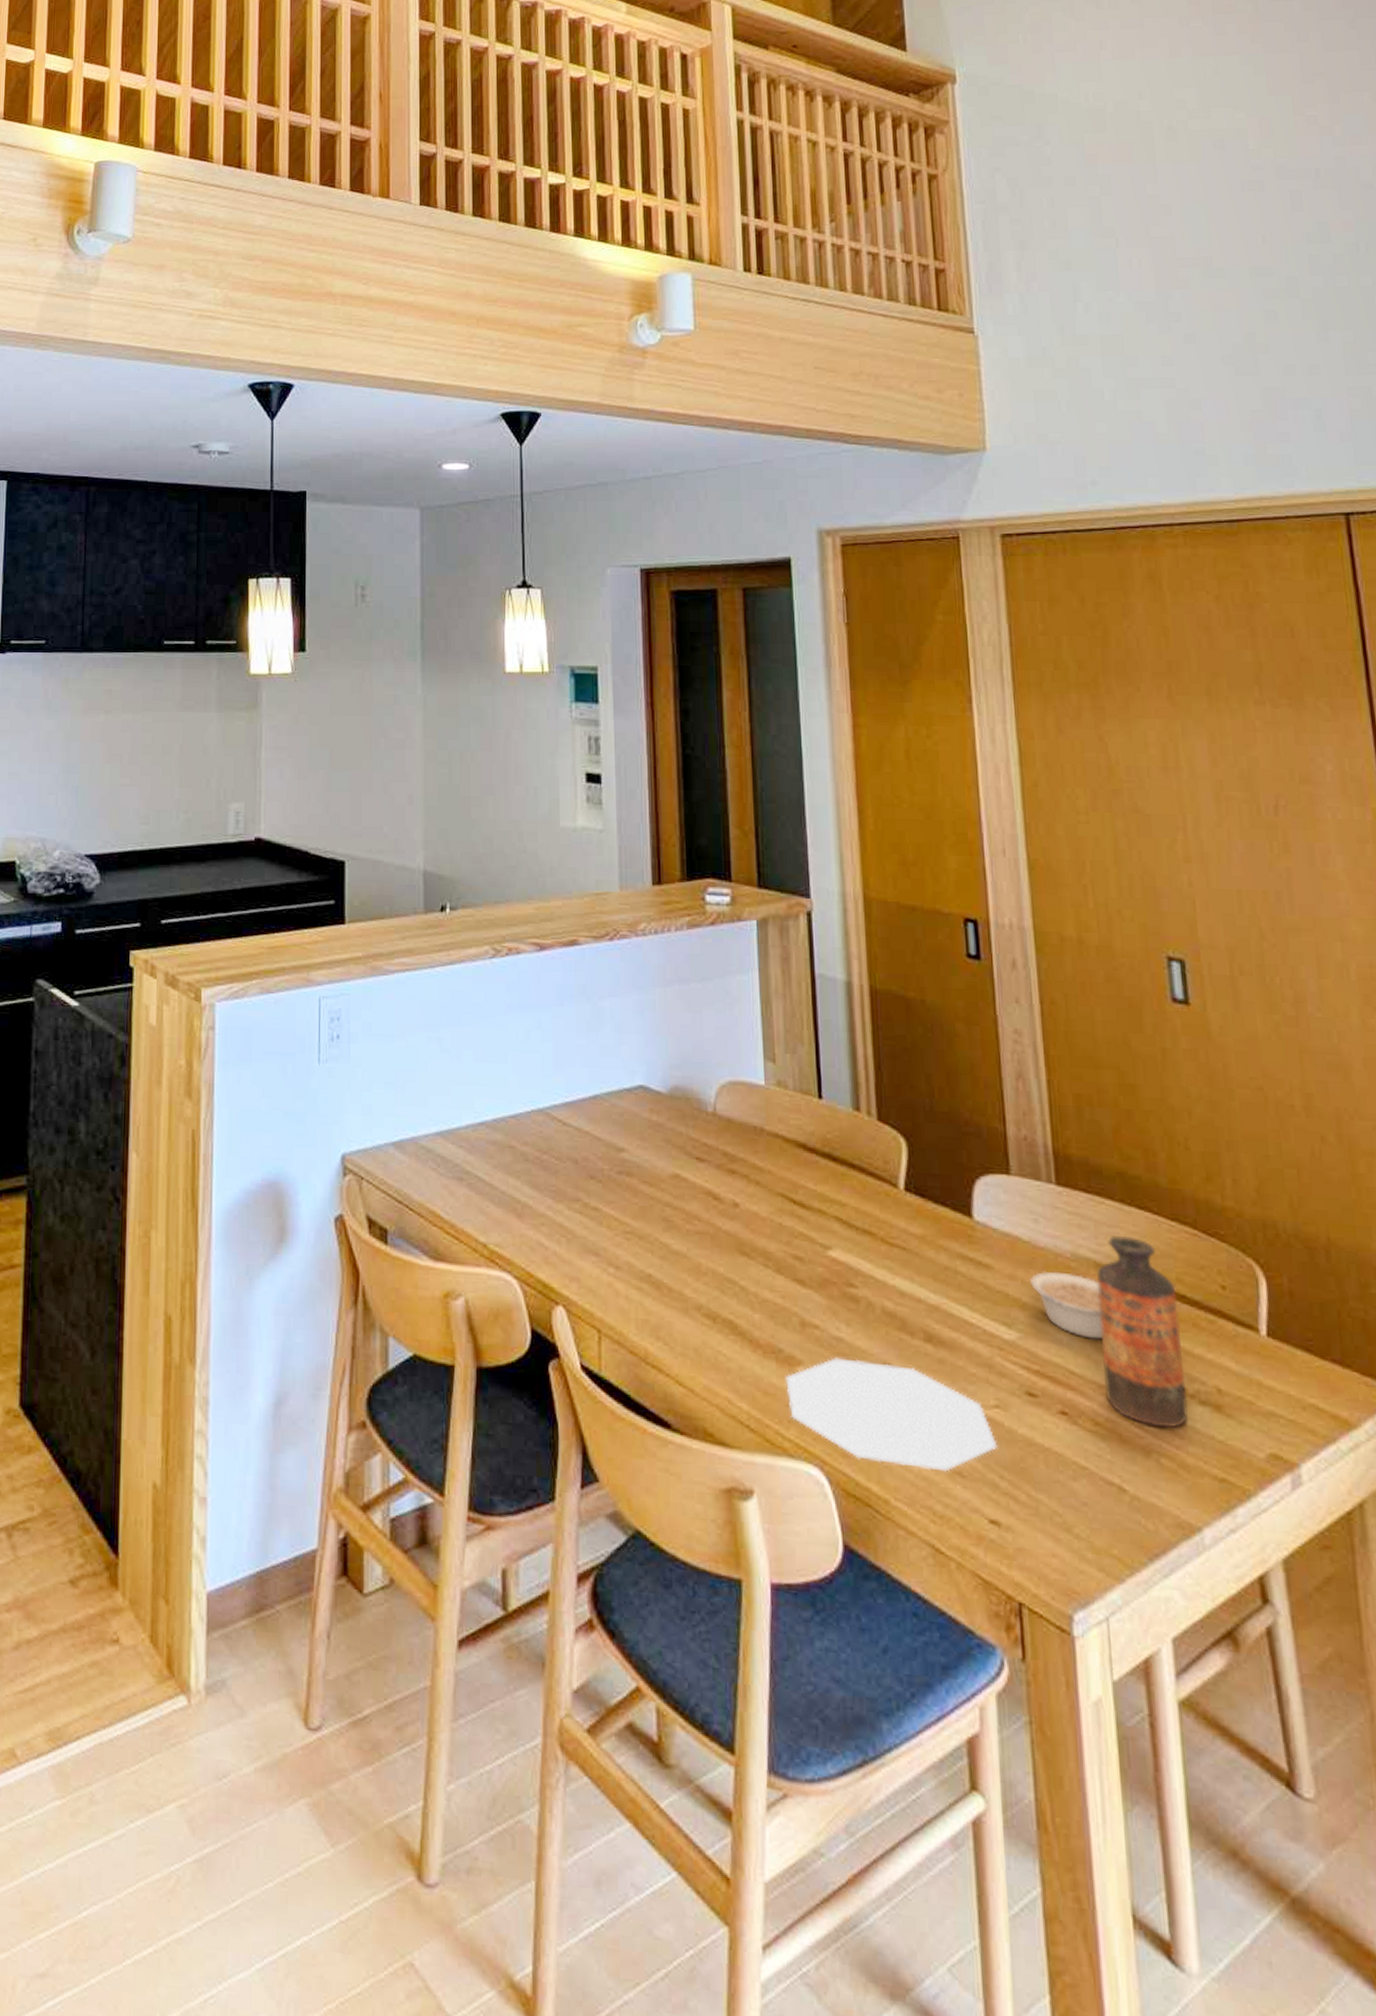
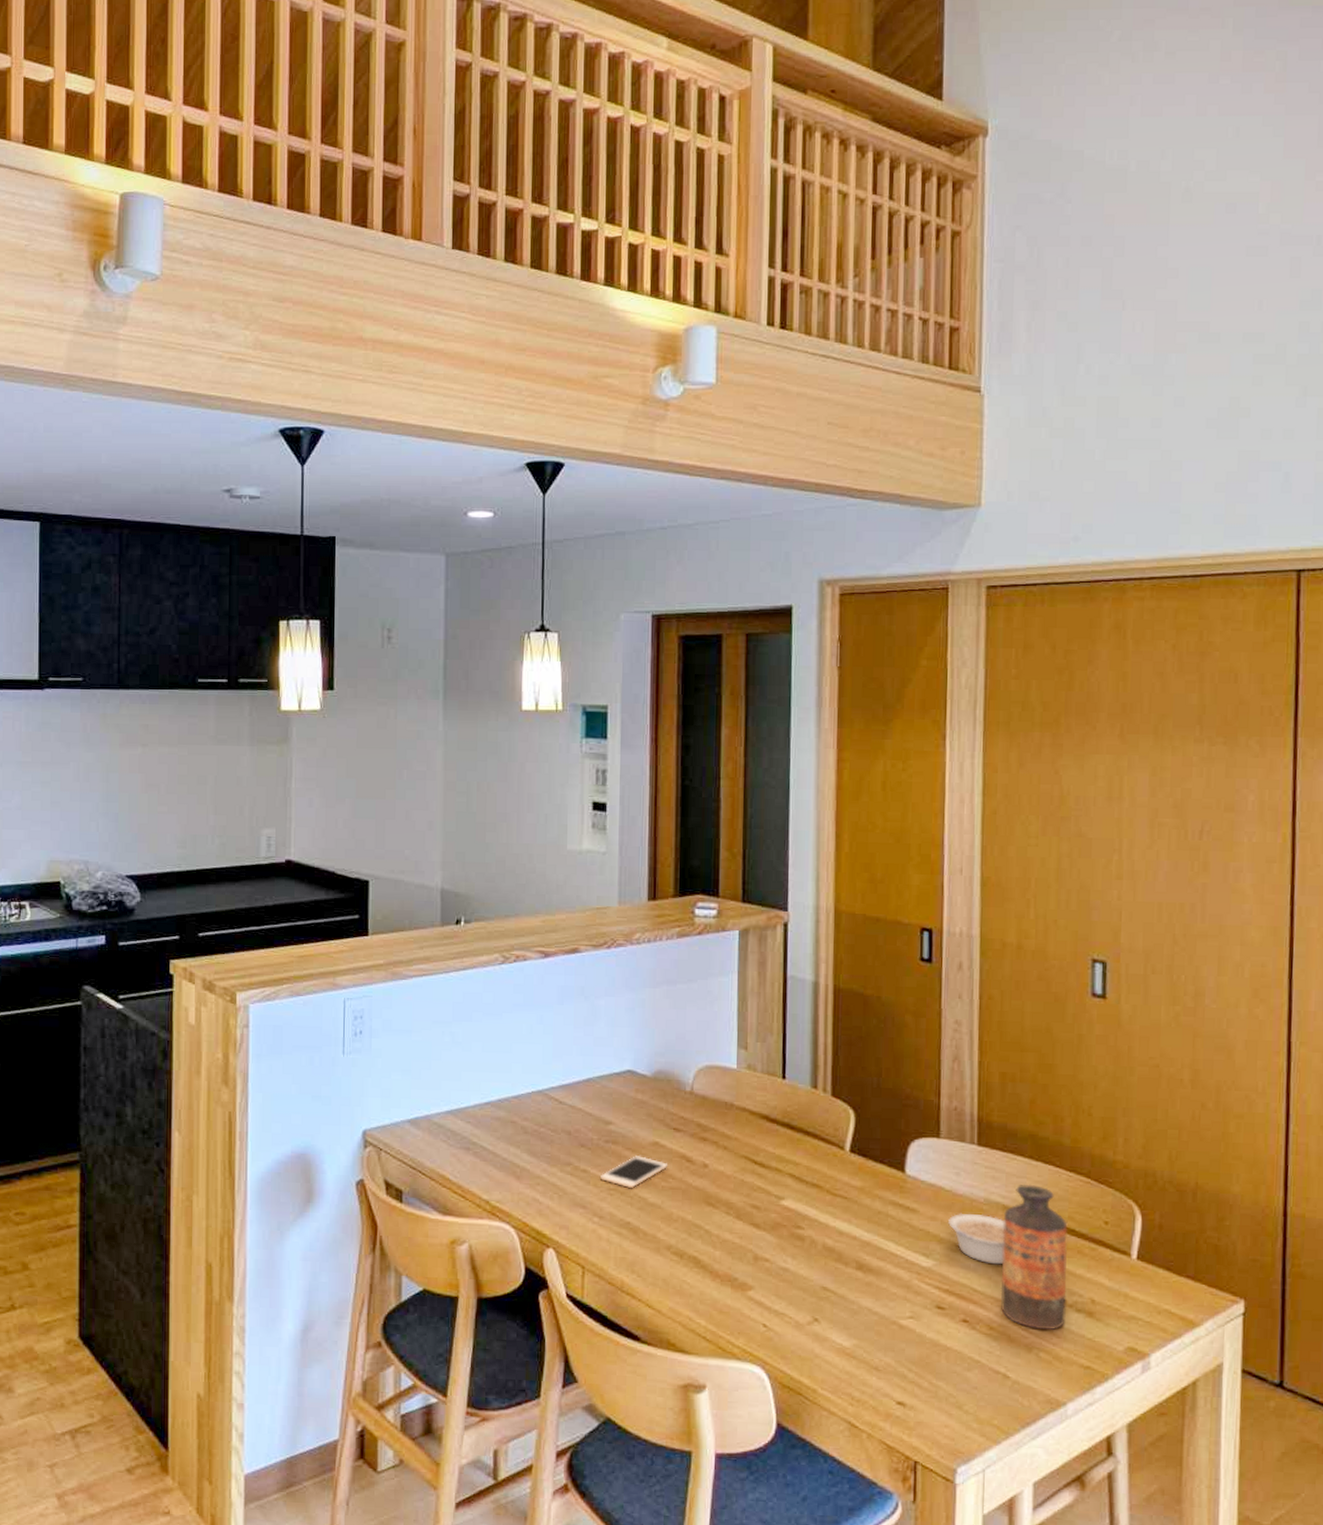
cell phone: none [614,1191,693,1231] -> present [601,1156,668,1188]
plate: present [785,1357,998,1472] -> none [738,1283,909,1367]

